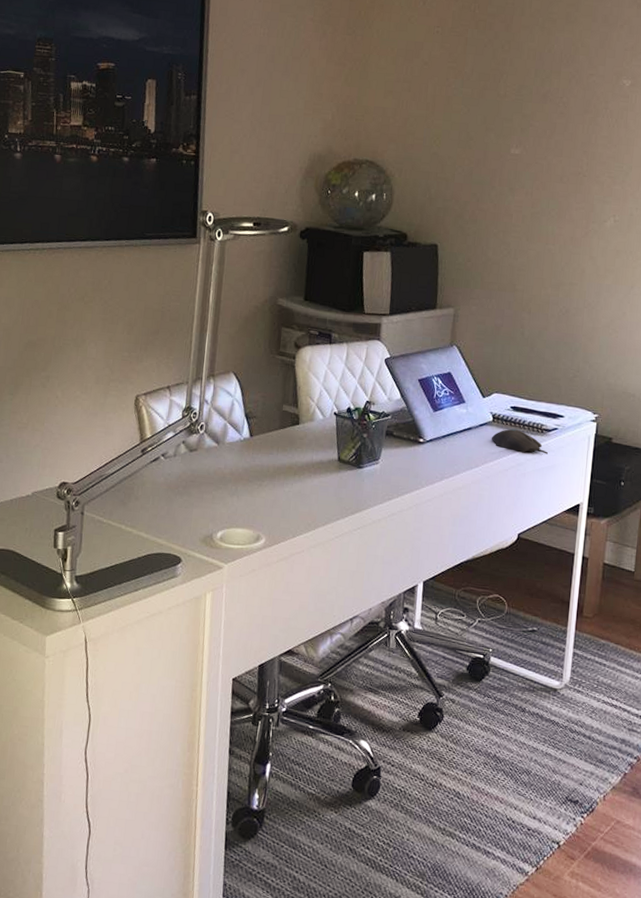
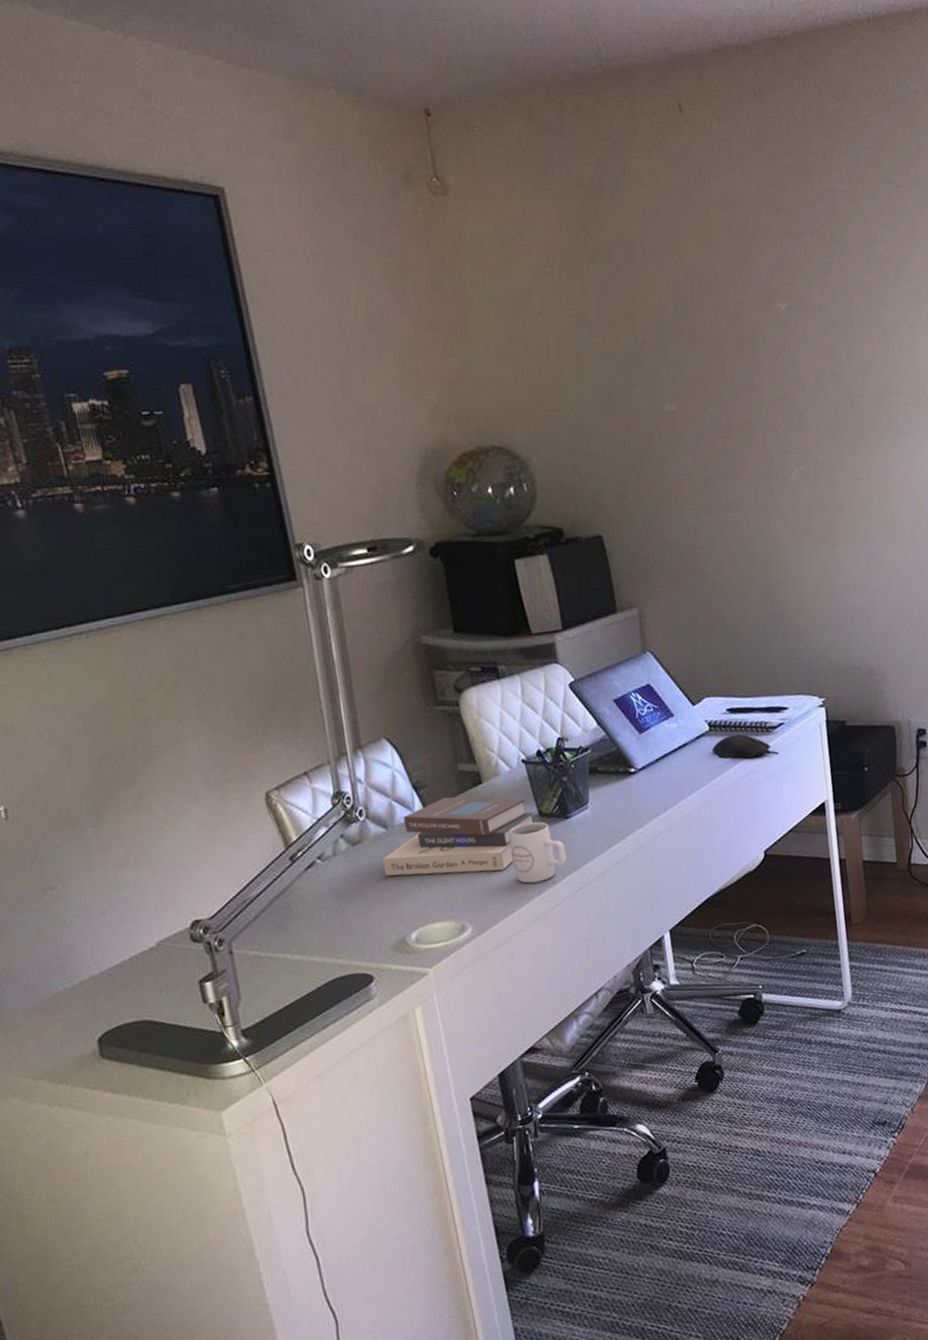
books: none [208,429,333,499] -> present [382,796,533,876]
mug: none [308,464,354,515] -> present [508,821,567,884]

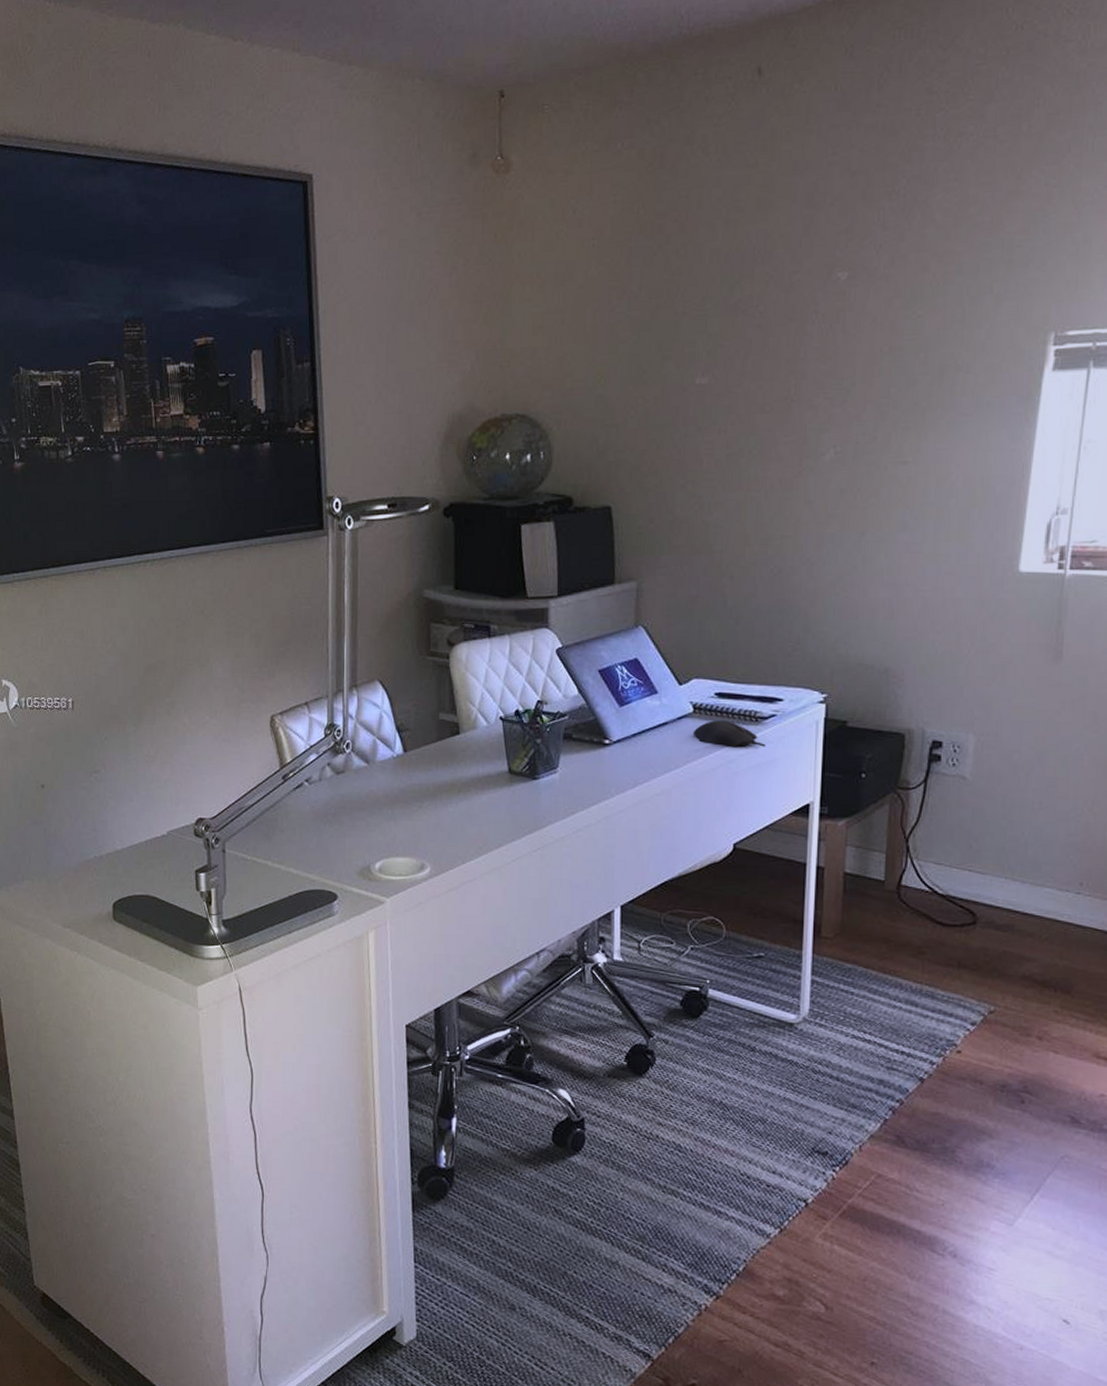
books: present [382,796,533,876] -> none [360,742,503,819]
mug: present [508,821,567,884] -> none [476,778,529,836]

